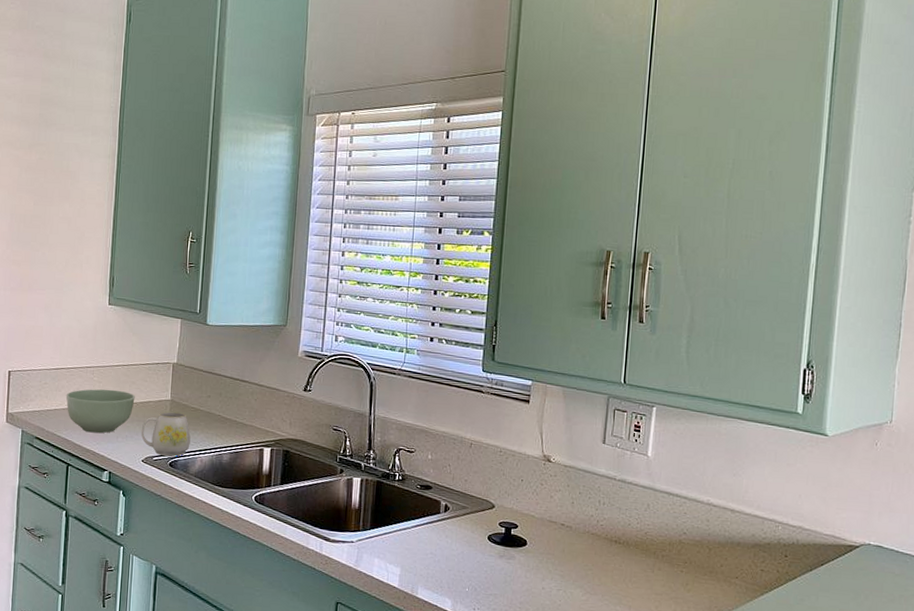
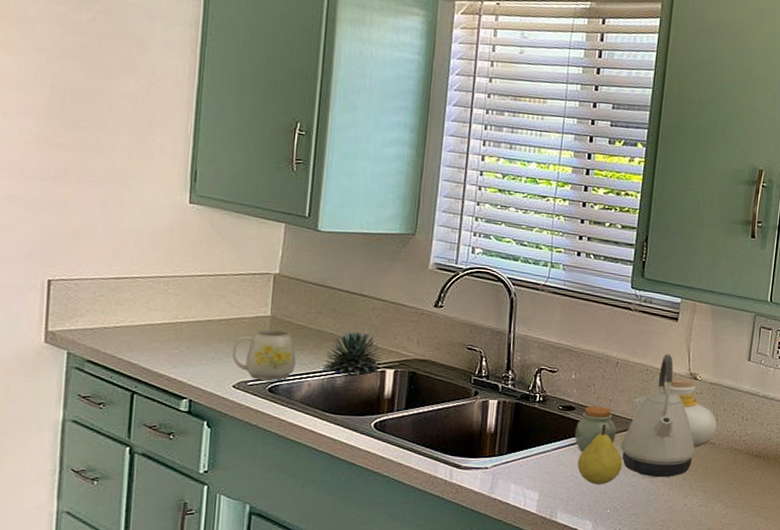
bowl: present [65,389,135,434] -> none [130,302,225,355]
succulent plant: none [212,413,262,453] -> present [322,331,383,376]
jar: none [432,485,472,531] -> present [574,405,617,453]
fruit: none [436,504,479,563] -> present [577,424,622,485]
kettle: none [477,435,552,560] -> present [621,354,696,478]
bottle: none [488,461,573,531] -> present [633,379,717,448]

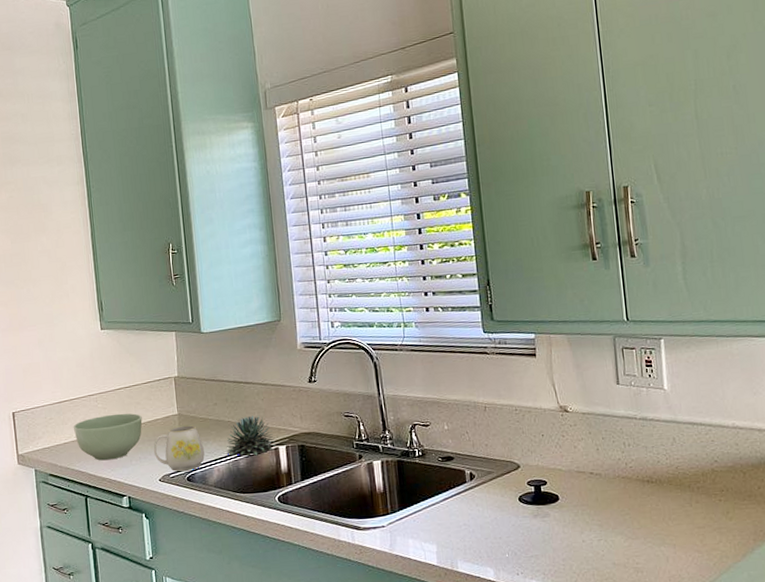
bowl: none [130,302,225,355] -> present [73,413,143,461]
jar: present [574,405,617,453] -> none [457,452,499,501]
fruit: present [577,424,622,485] -> none [467,470,511,530]
kettle: present [621,354,696,478] -> none [505,390,583,517]
bottle: present [633,379,717,448] -> none [508,413,599,482]

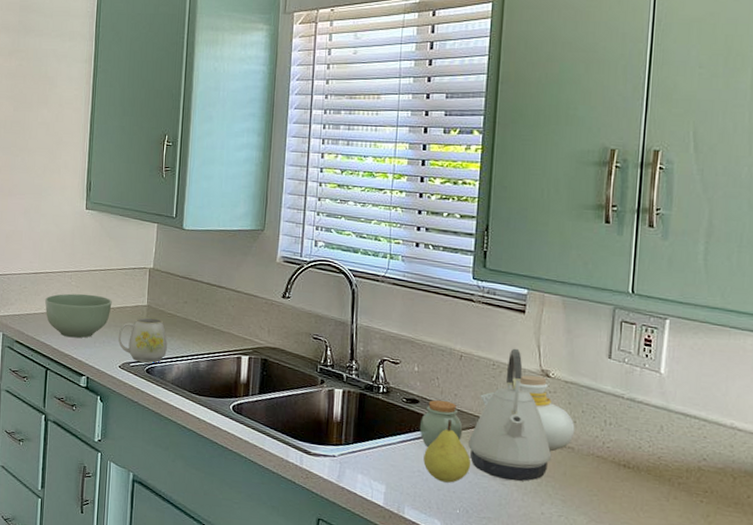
succulent plant: present [226,415,276,457] -> none [189,320,239,361]
jar: none [457,452,499,501] -> present [419,399,463,448]
fruit: none [467,470,511,530] -> present [423,420,470,483]
kettle: none [505,390,583,517] -> present [468,348,552,482]
bottle: none [508,413,599,482] -> present [480,375,575,452]

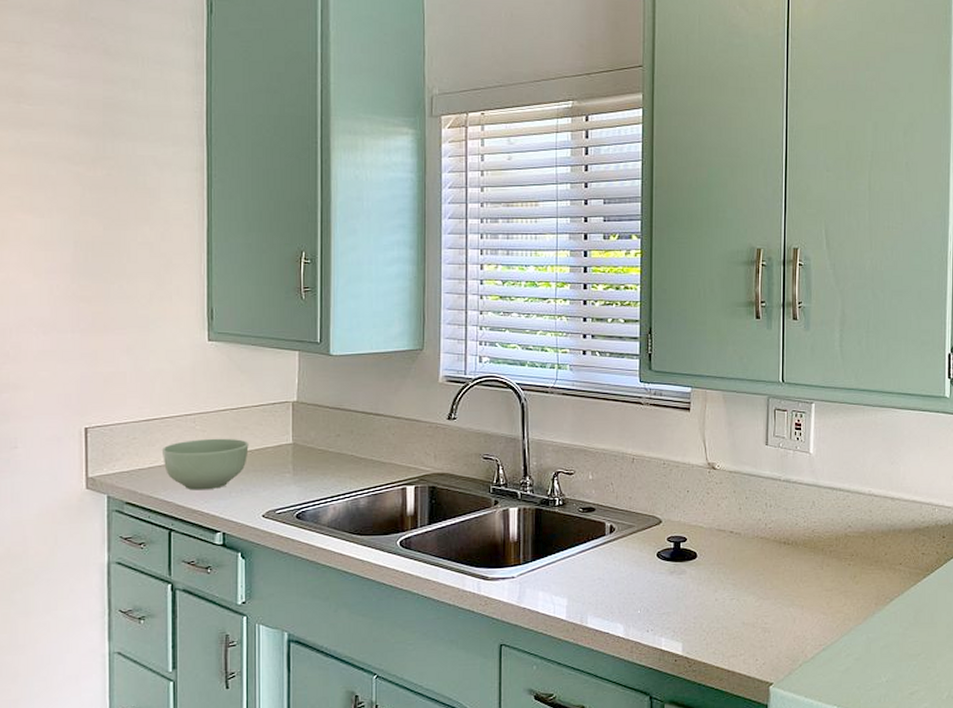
mug: present [118,317,167,363] -> none [259,457,320,507]
jar: present [419,399,463,448] -> none [597,504,639,554]
fruit: present [423,420,470,483] -> none [603,523,648,585]
kettle: present [468,348,552,482] -> none [645,445,722,574]
bottle: present [480,375,575,452] -> none [653,470,740,540]

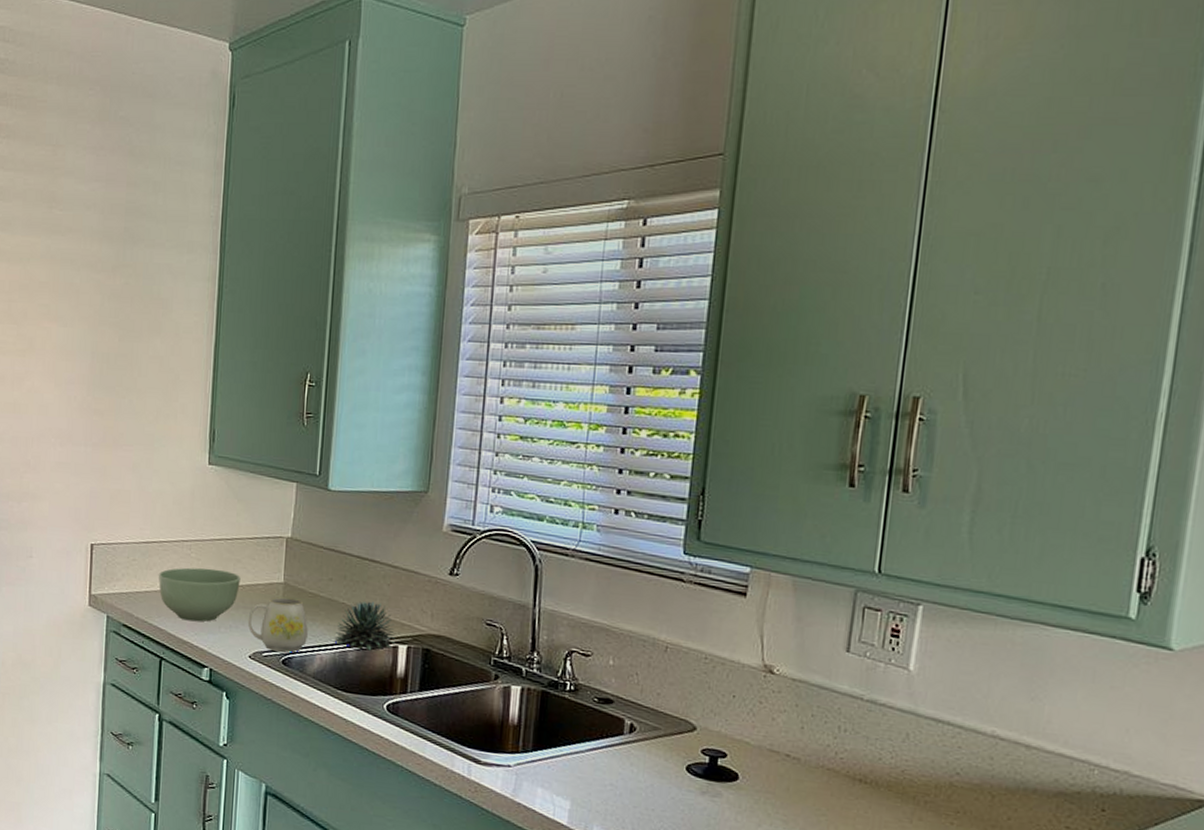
mug: none [259,457,320,507] -> present [247,597,308,653]
succulent plant: none [346,450,404,495] -> present [334,601,396,651]

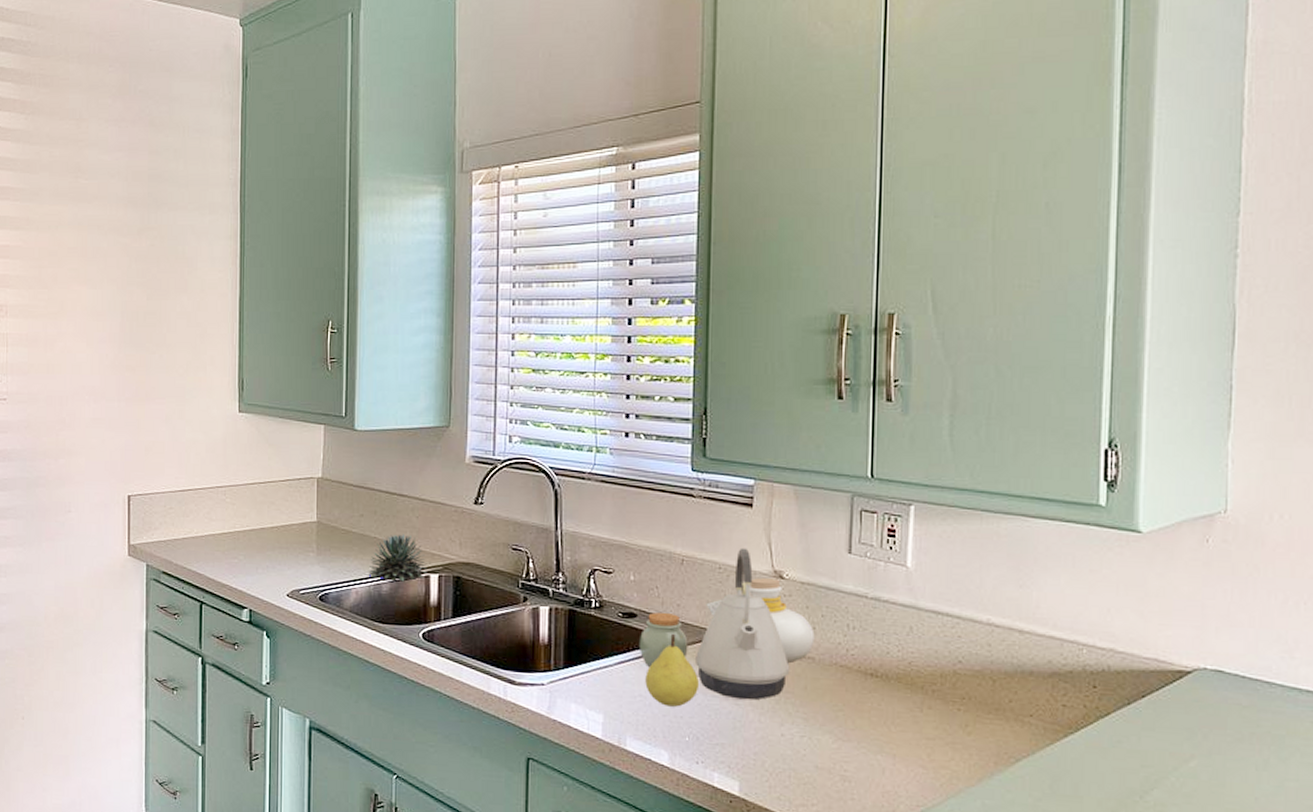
bowl: present [158,567,241,622] -> none [195,512,275,565]
mug: present [247,597,308,653] -> none [284,535,343,589]
jar: none [613,699,666,757] -> present [638,612,688,668]
fruit: none [617,724,674,799] -> present [645,634,698,707]
kettle: none [672,638,773,798] -> present [696,547,790,700]
bottle: none [688,671,803,763] -> present [706,578,815,664]

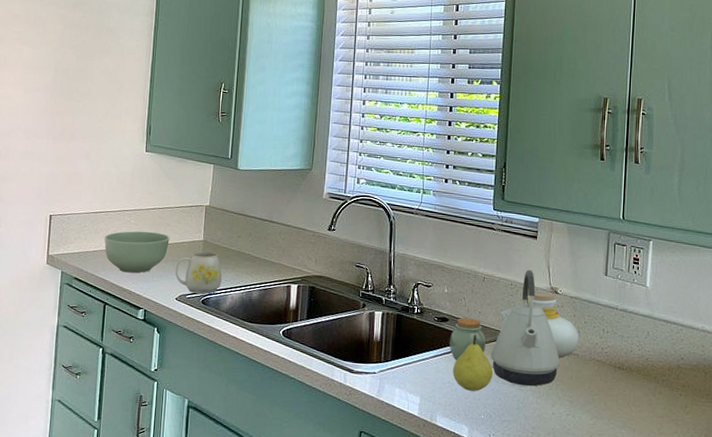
bowl: none [195,512,275,565] -> present [104,231,170,273]
mug: none [284,535,343,589] -> present [175,251,222,294]
succulent plant: present [368,534,427,582] -> none [242,252,289,290]

